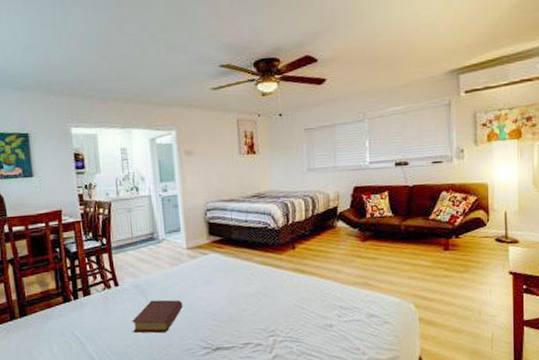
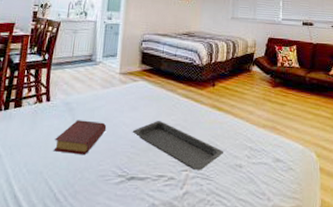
serving tray: none [210,291,312,335] -> present [132,121,224,171]

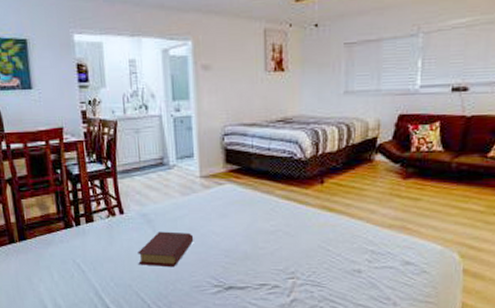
serving tray: present [132,121,224,171] -> none [224,228,339,278]

